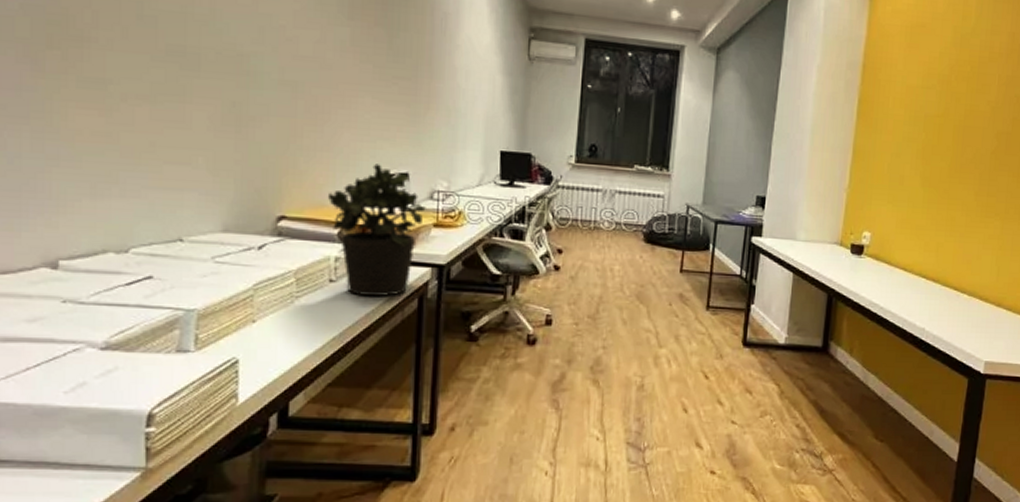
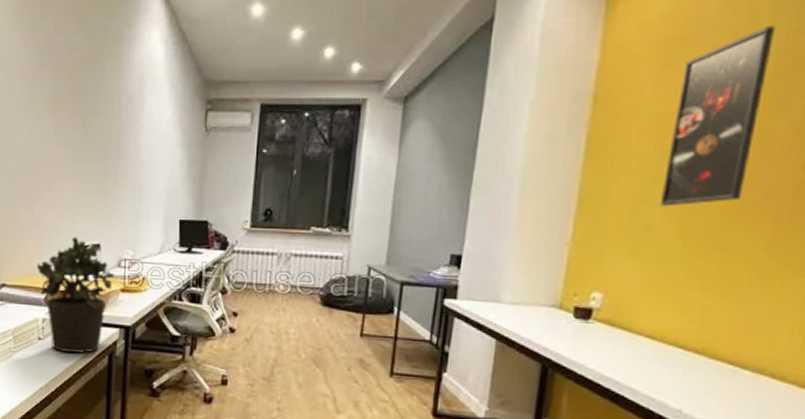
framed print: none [908,25,979,162] -> present [659,25,775,207]

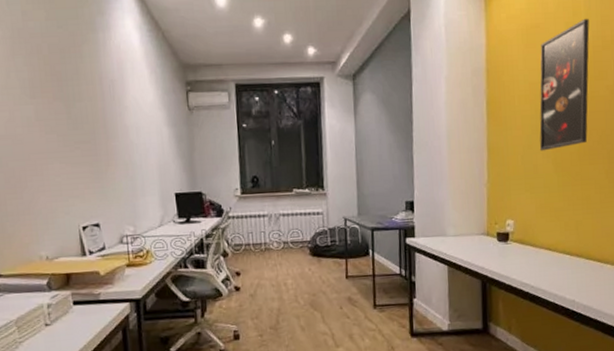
potted plant: present [36,237,115,354] -> none [33,219,118,335]

